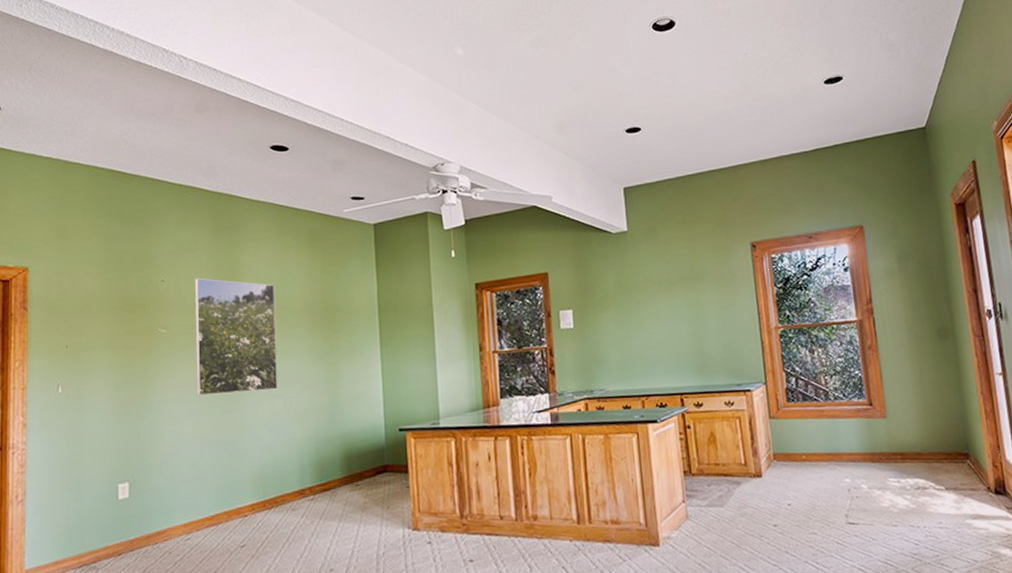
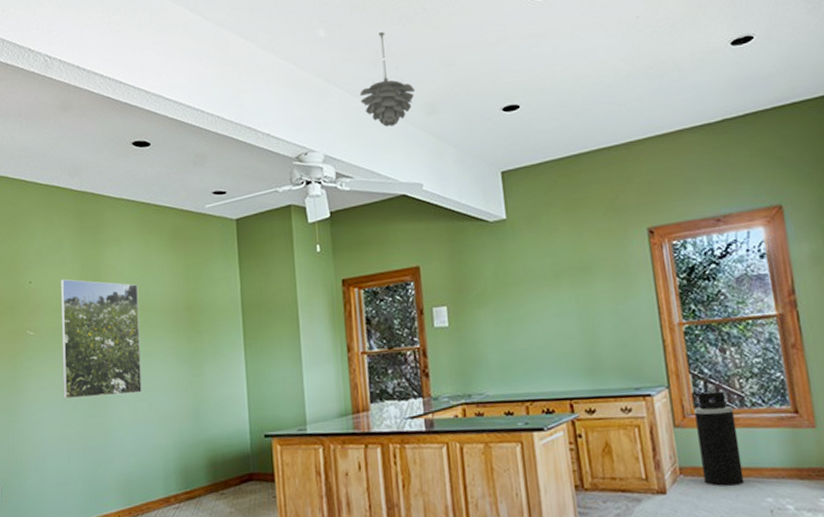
pendant light: none [494,53,547,142] -> present [360,32,416,127]
trash can: none [787,386,827,469] -> present [694,391,744,486]

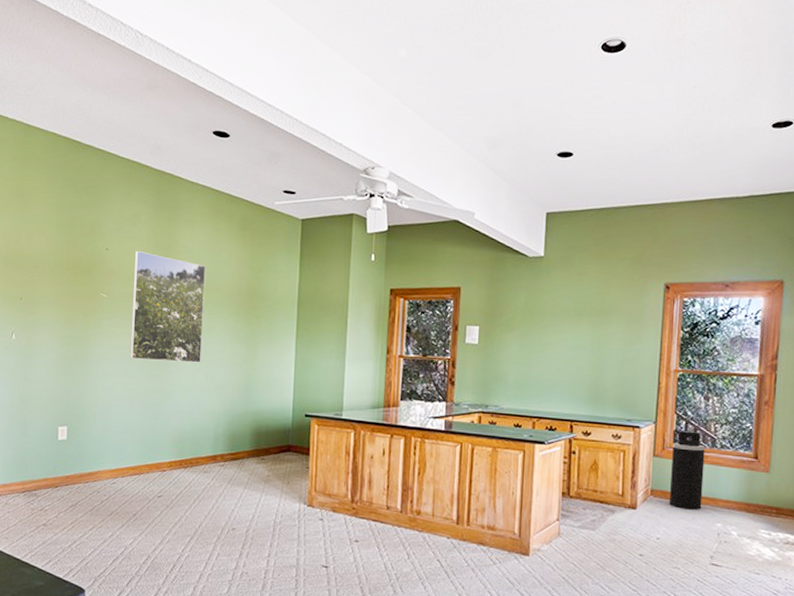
pendant light: present [360,32,416,127] -> none [429,62,482,154]

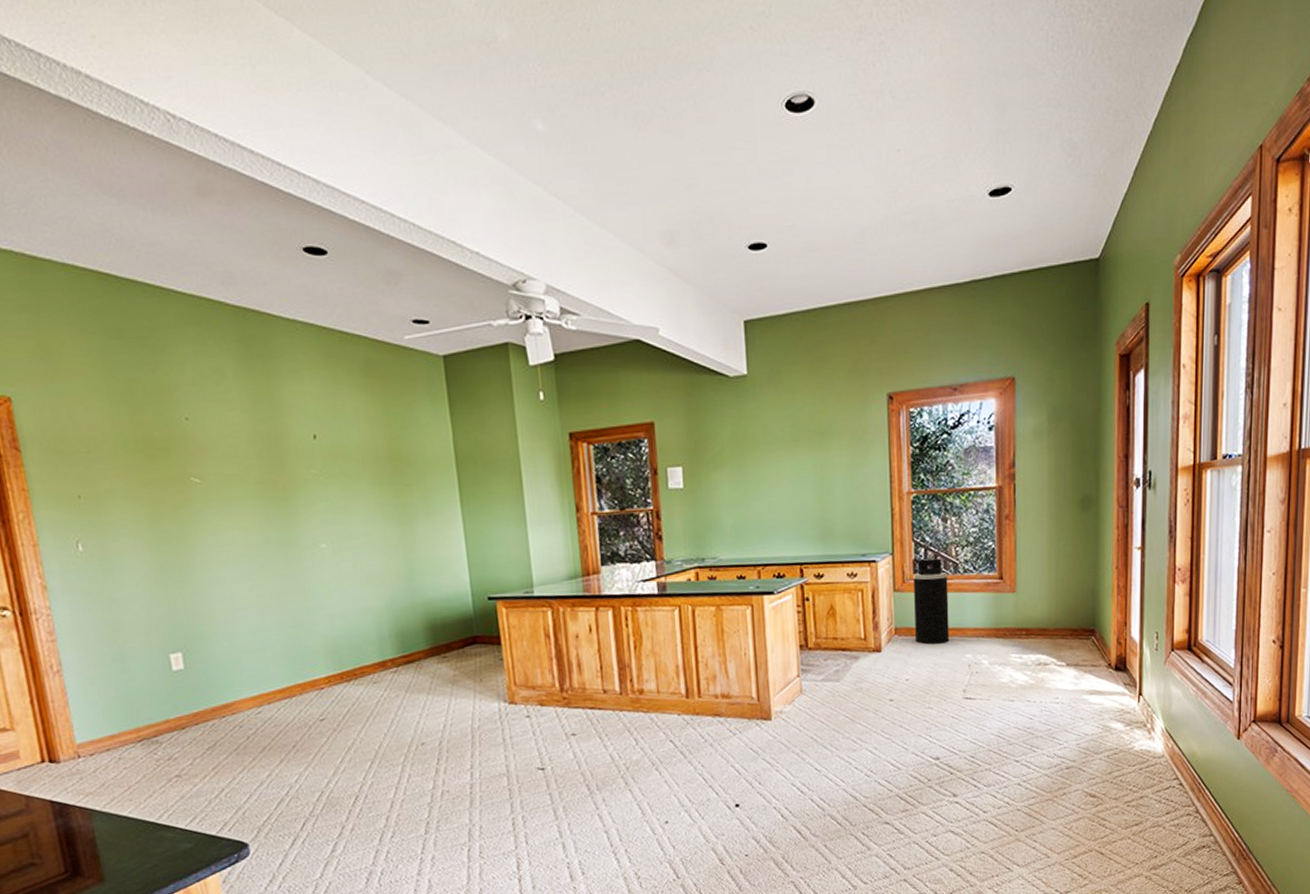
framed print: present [130,250,206,363] -> none [226,416,344,558]

